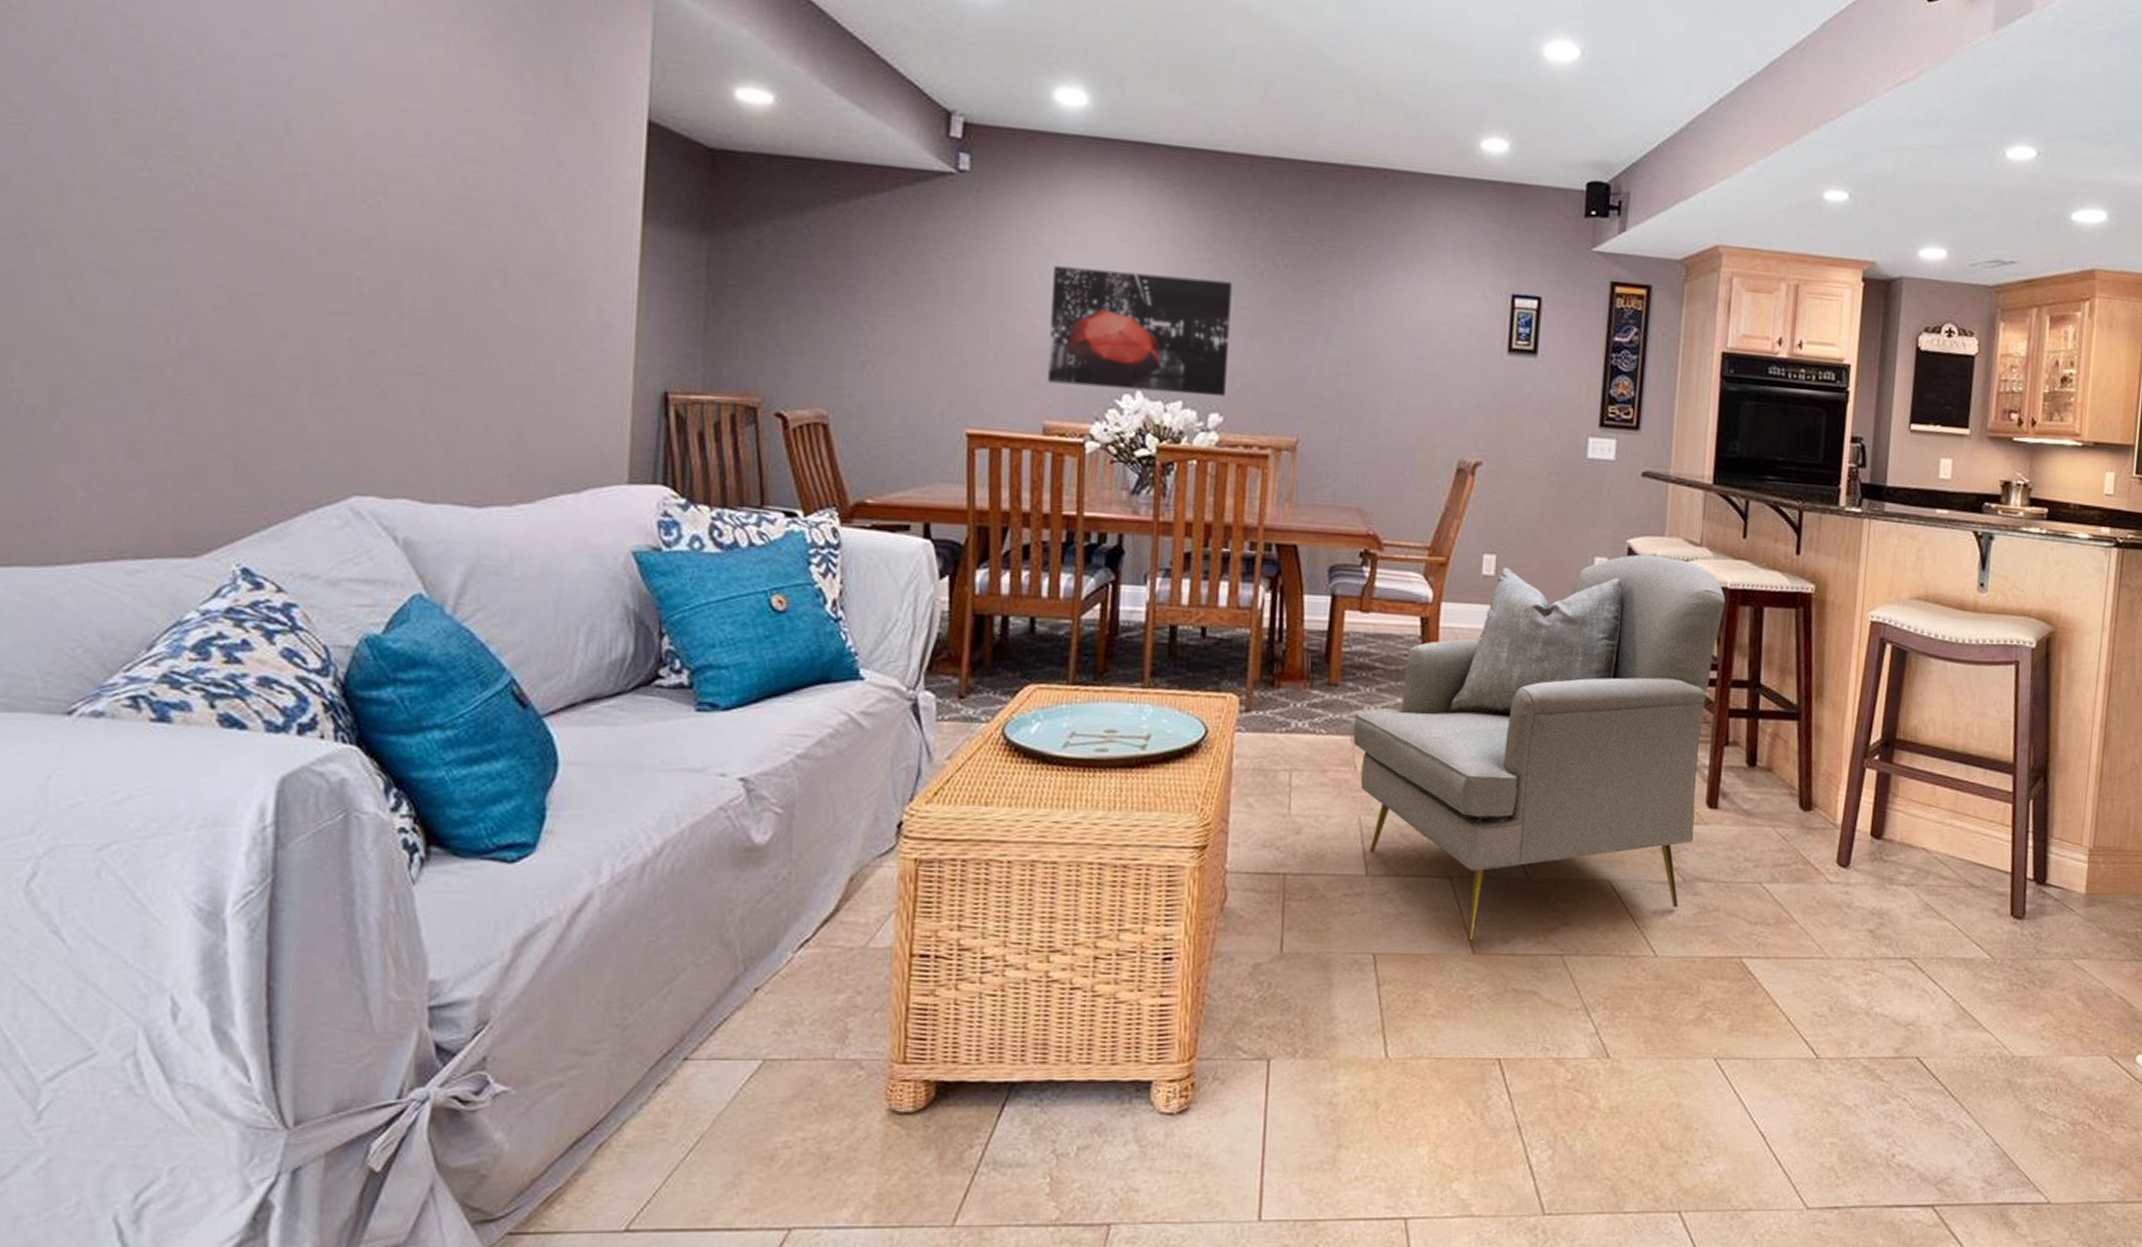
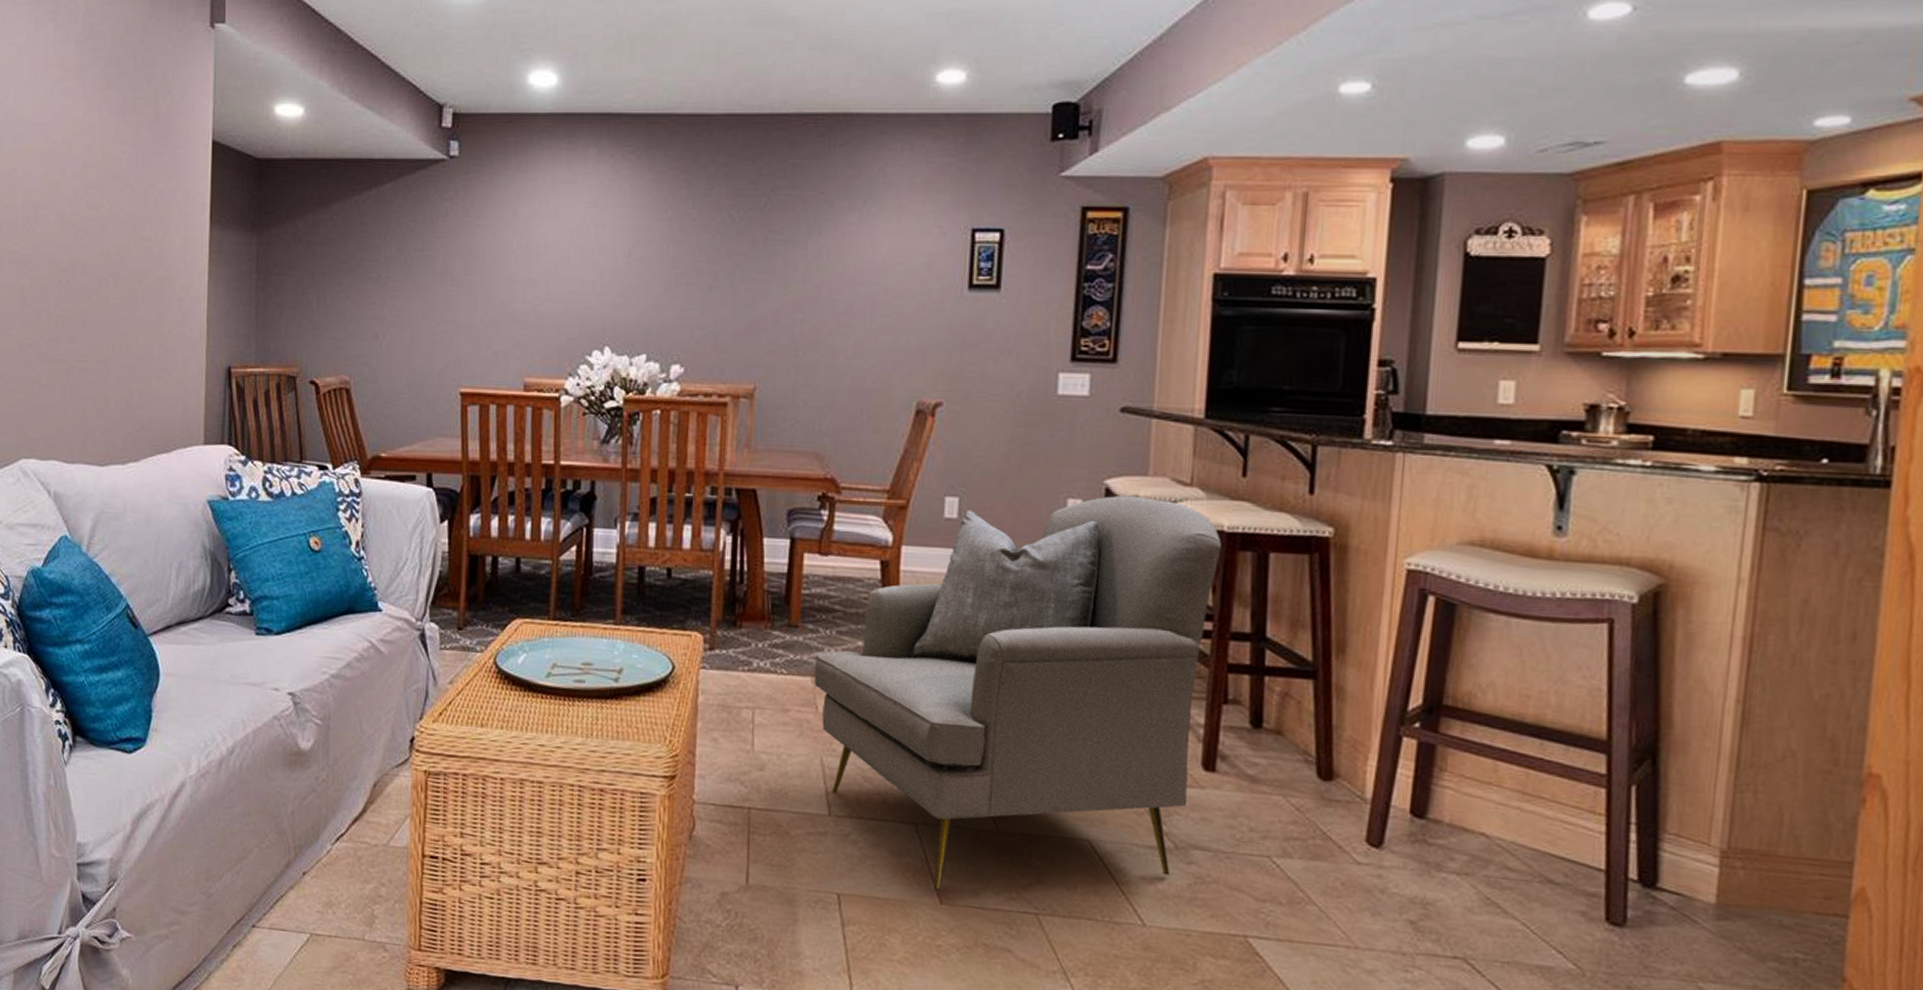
wall art: present [1047,265,1232,397] -> none [527,235,691,349]

